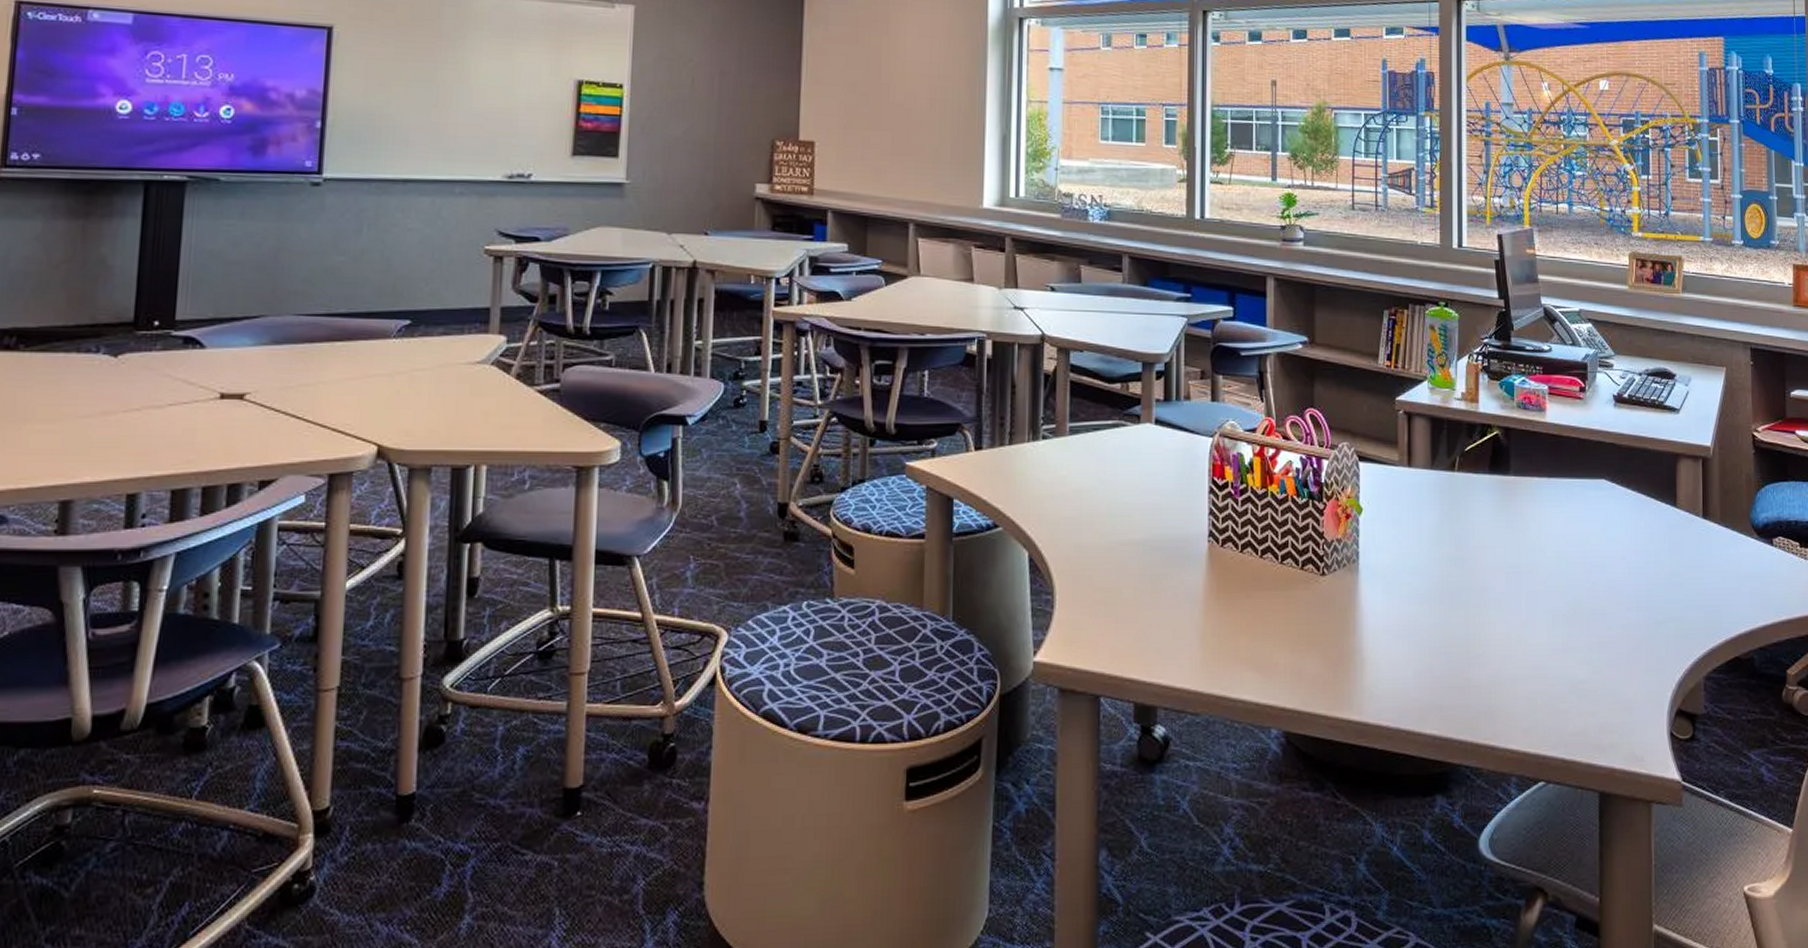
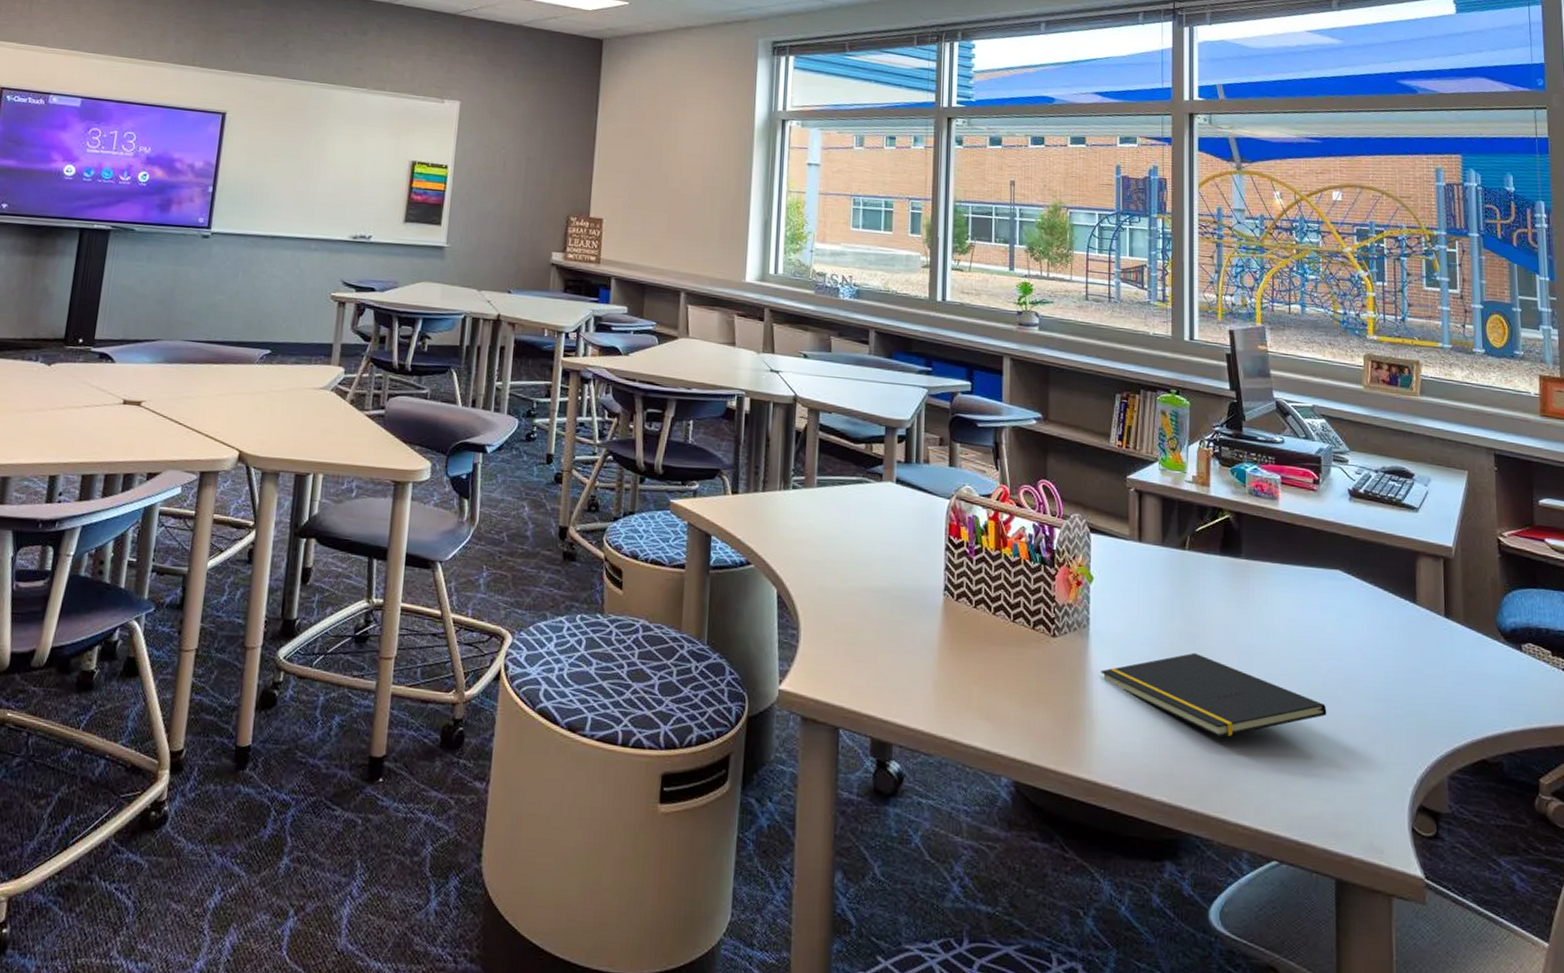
notepad: none [1371,578,1592,662] -> present [1100,652,1327,737]

